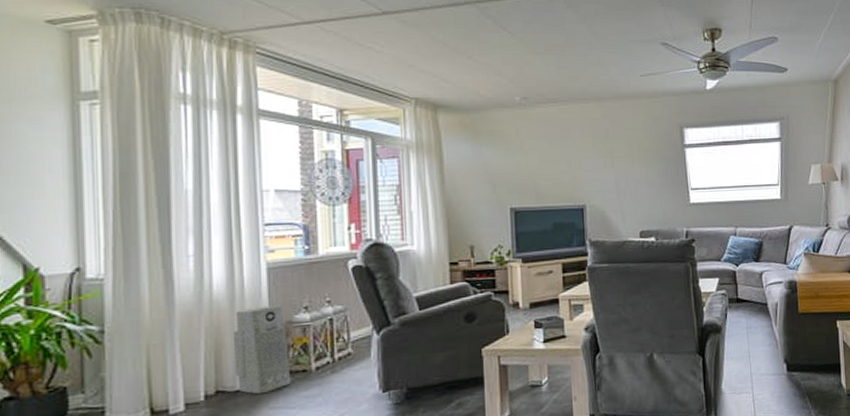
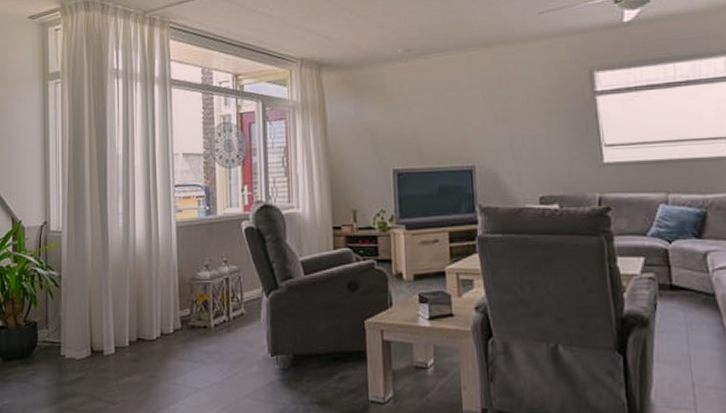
air purifier: present [234,304,292,395] -> none [151,262,195,345]

